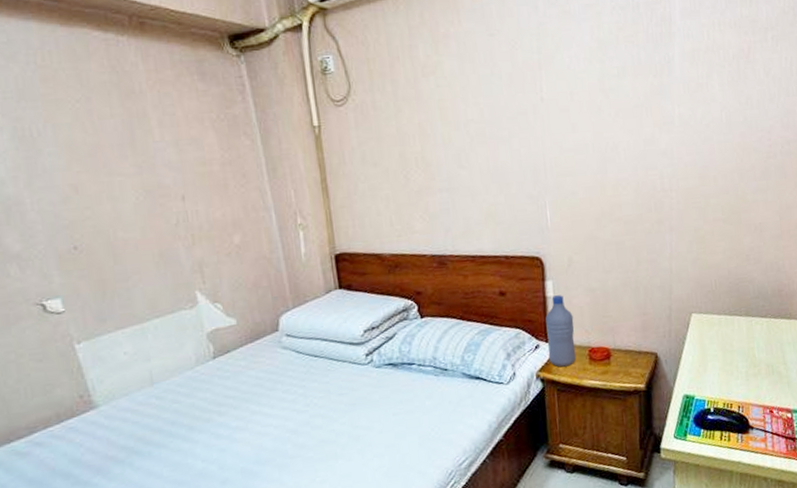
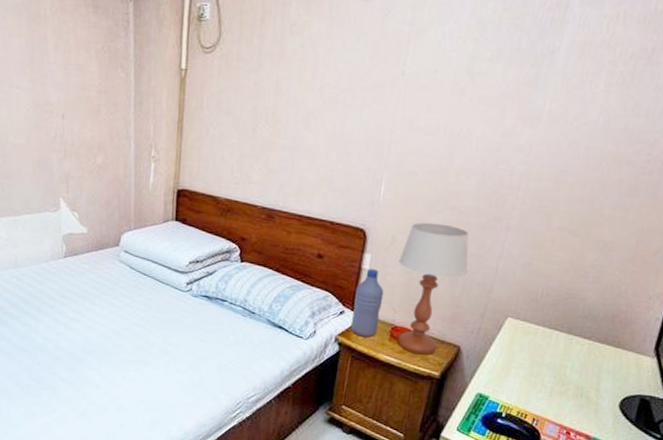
table lamp: none [580,236,646,372] -> present [397,222,469,355]

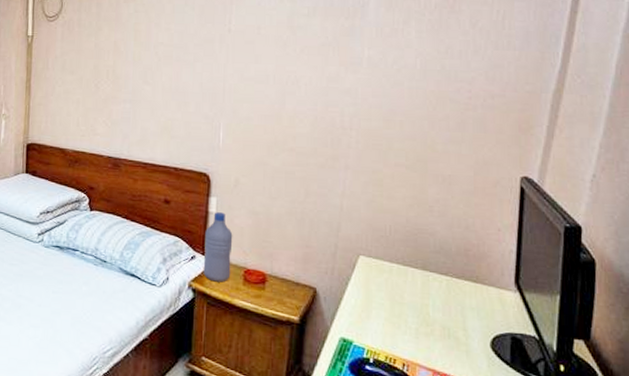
table lamp: present [397,222,469,355] -> none [244,164,313,299]

